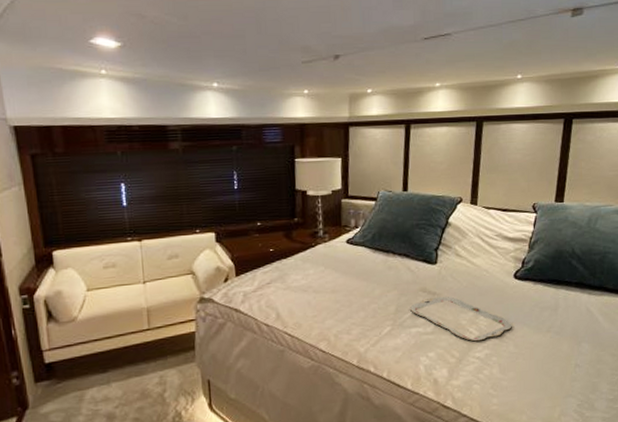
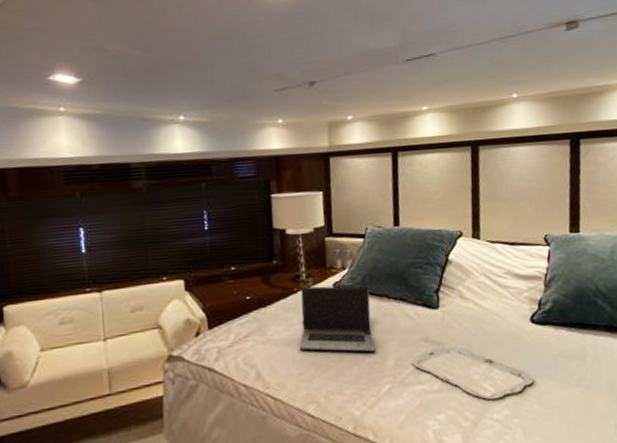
laptop computer: none [314,241,380,299] -> present [299,286,375,352]

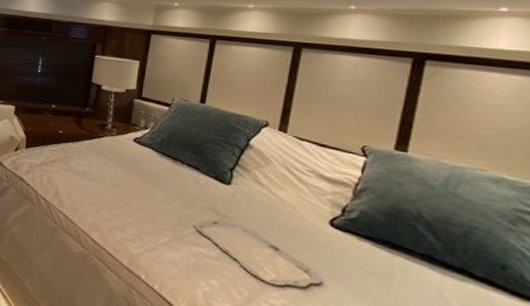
laptop computer: present [299,286,375,352] -> none [94,134,166,204]

